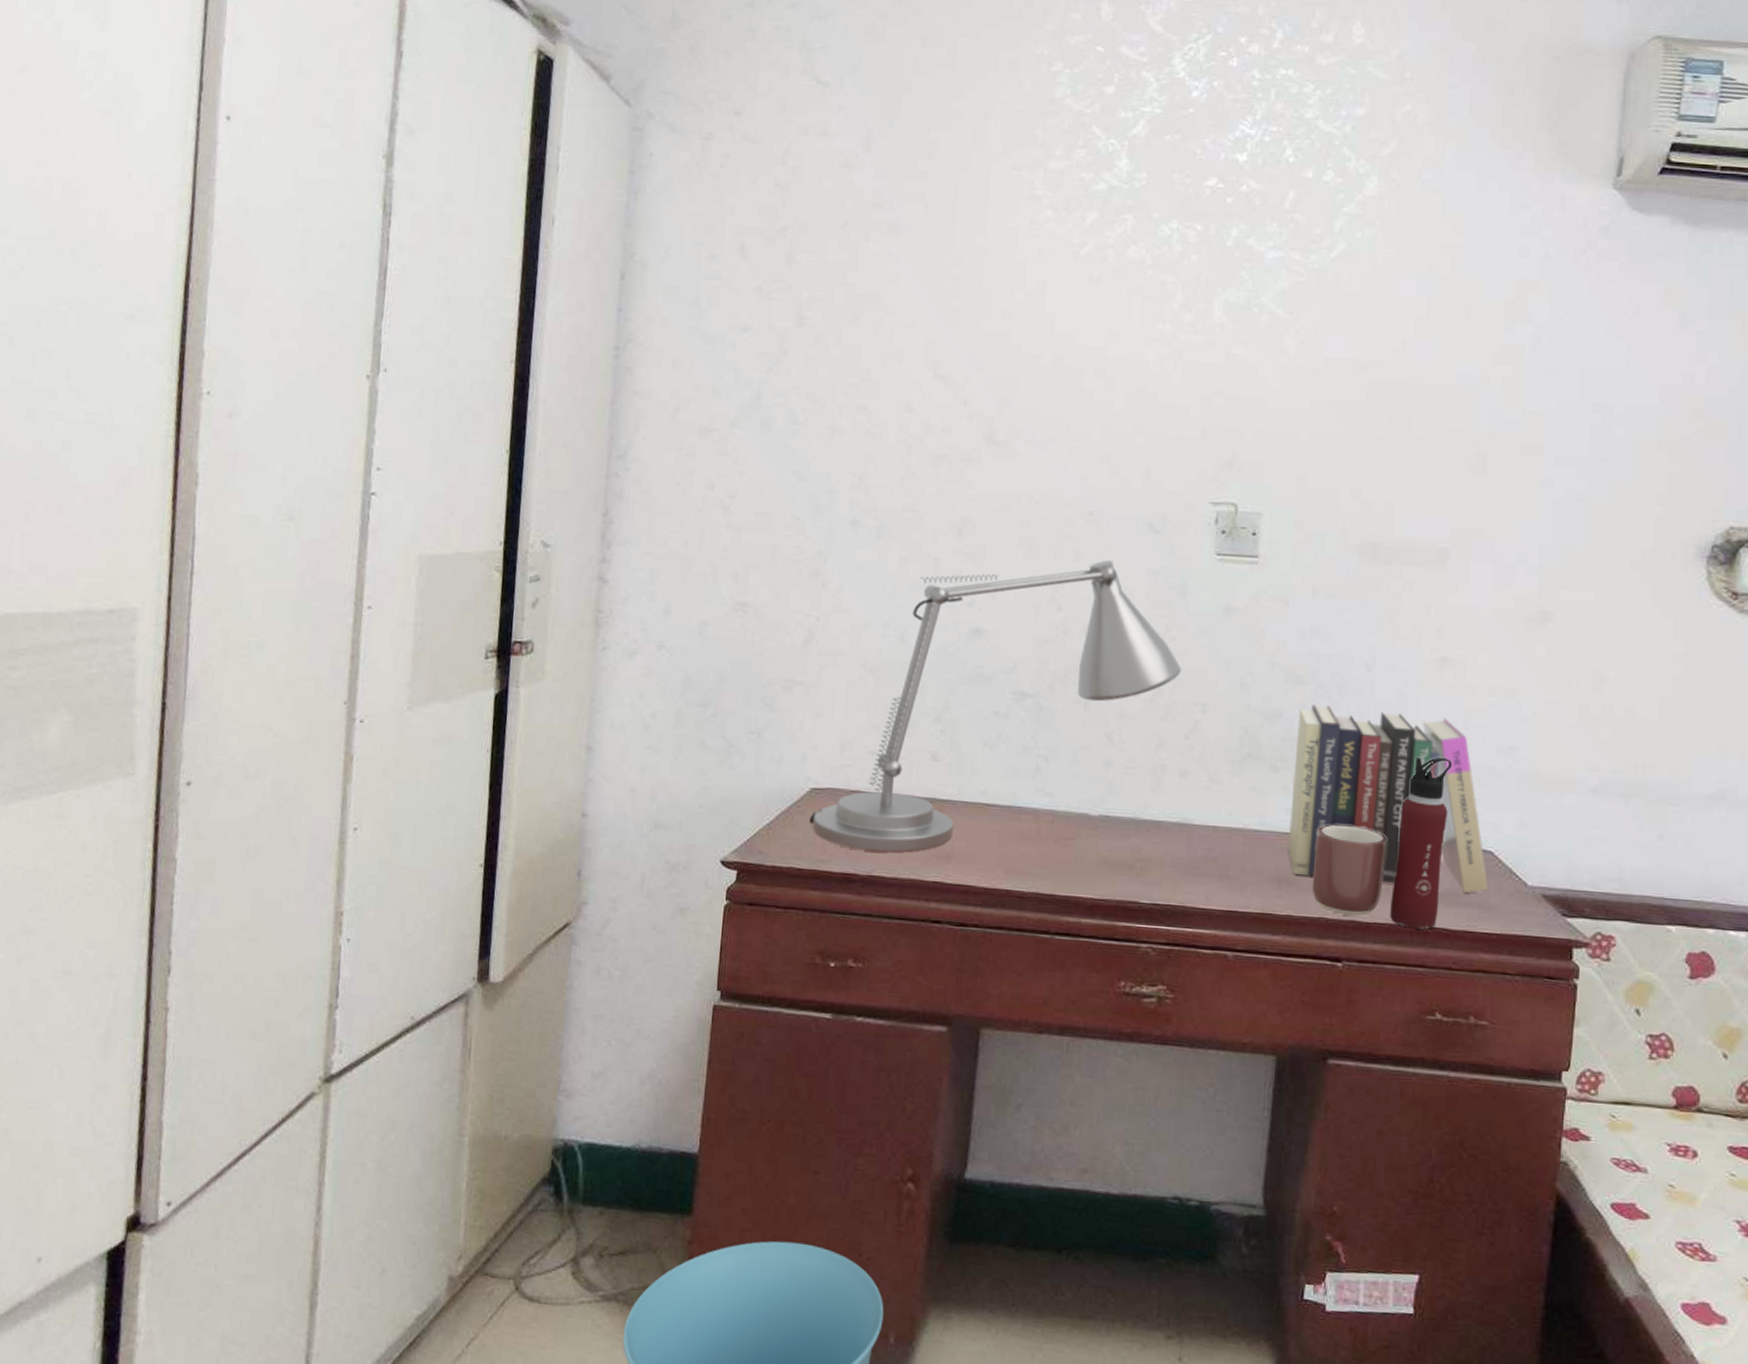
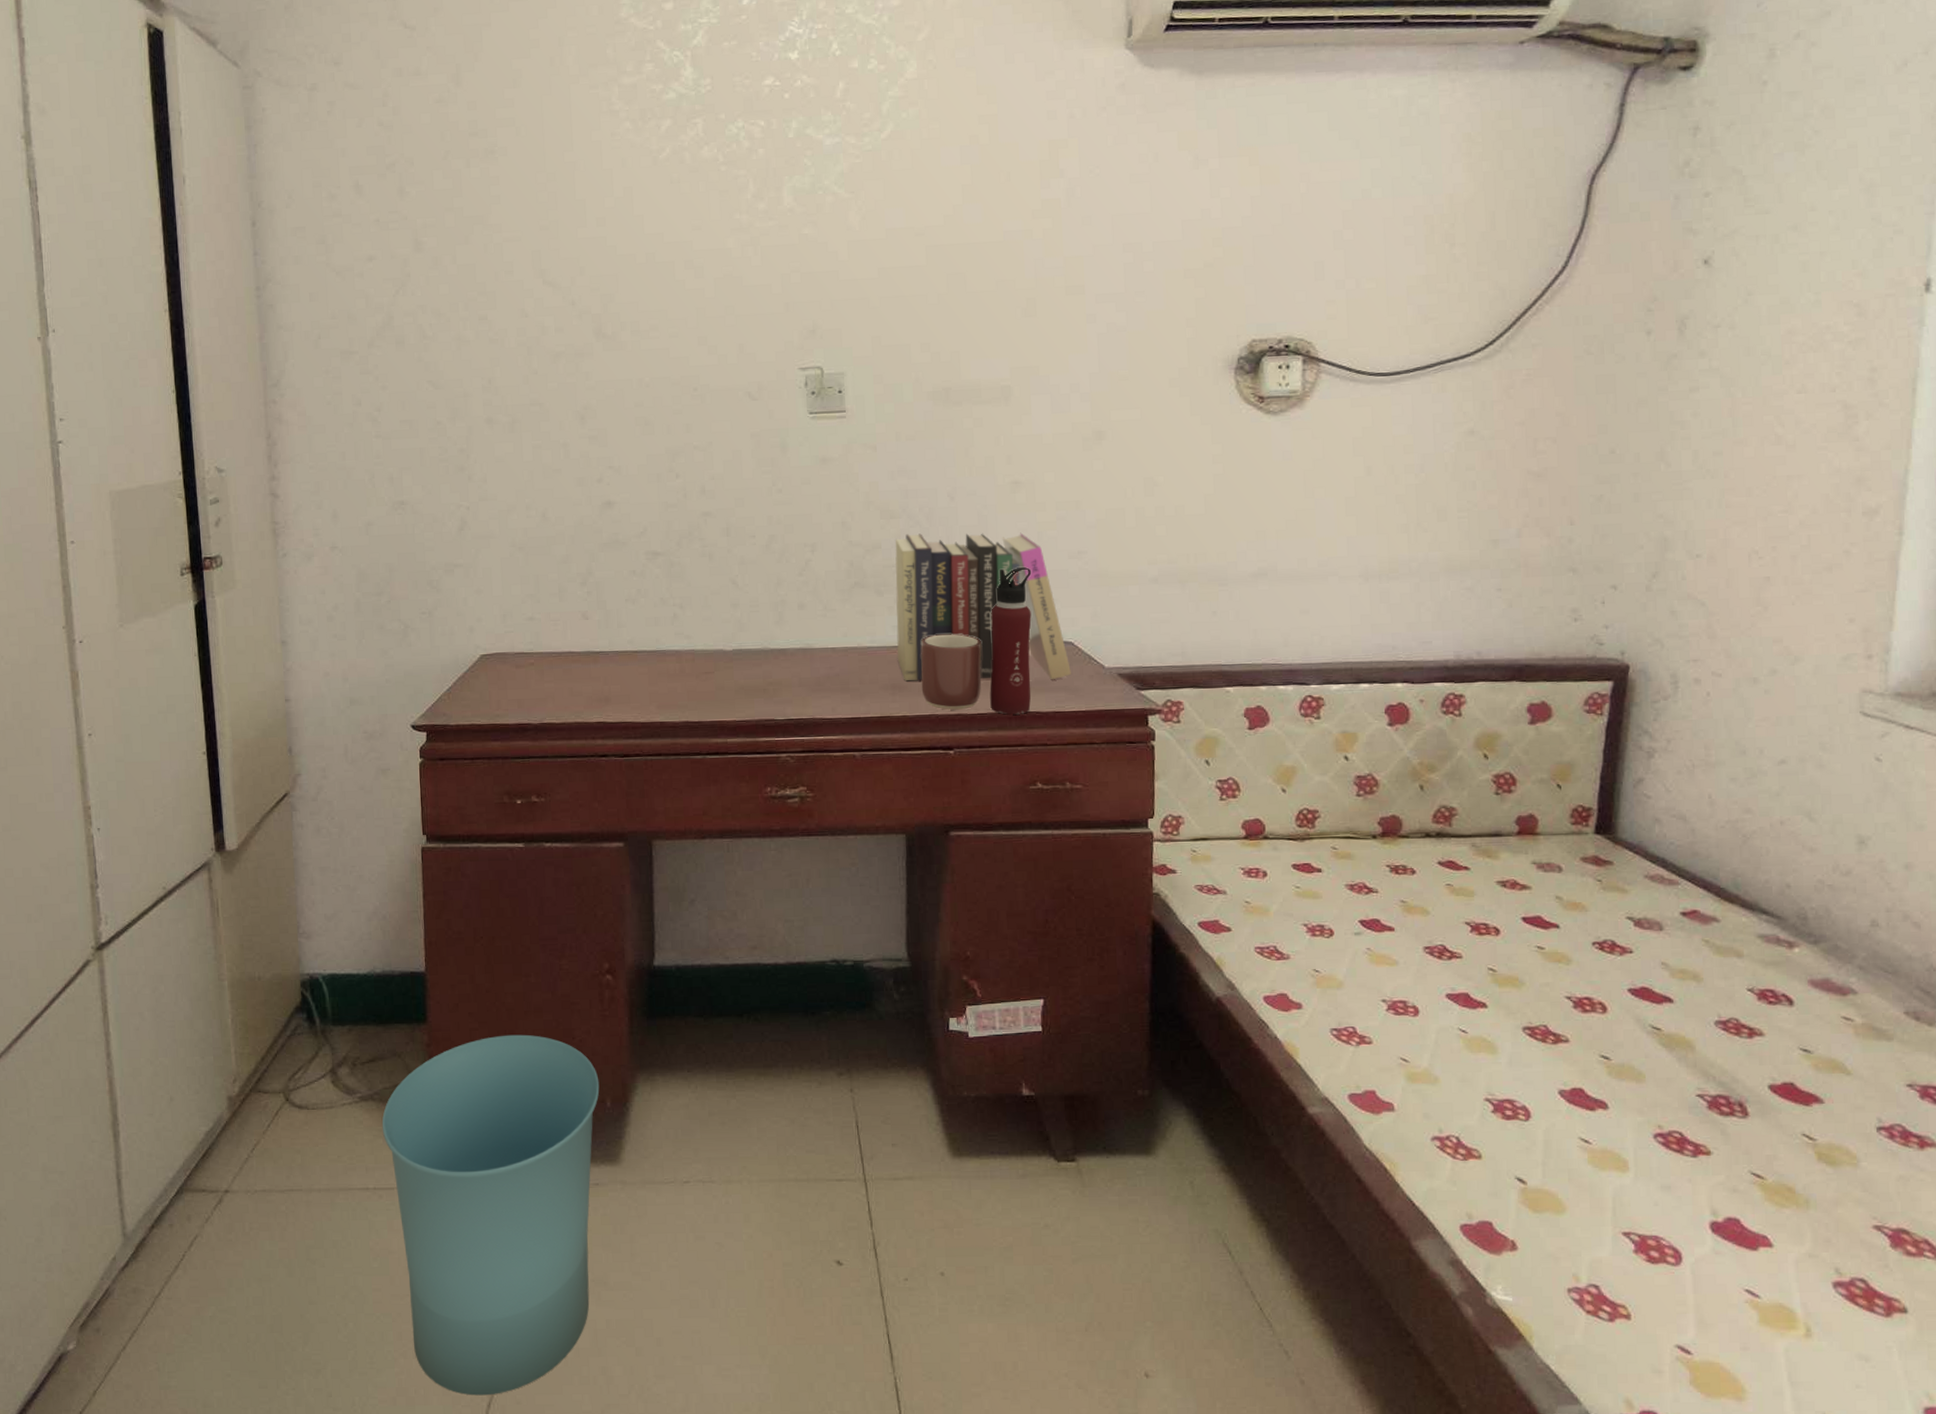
desk lamp: present [809,559,1181,852] -> none [483,428,790,702]

